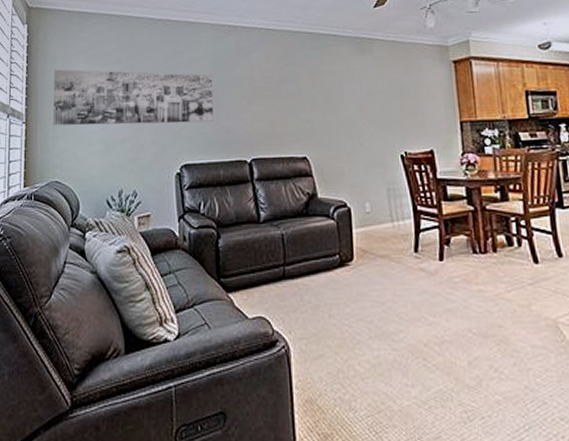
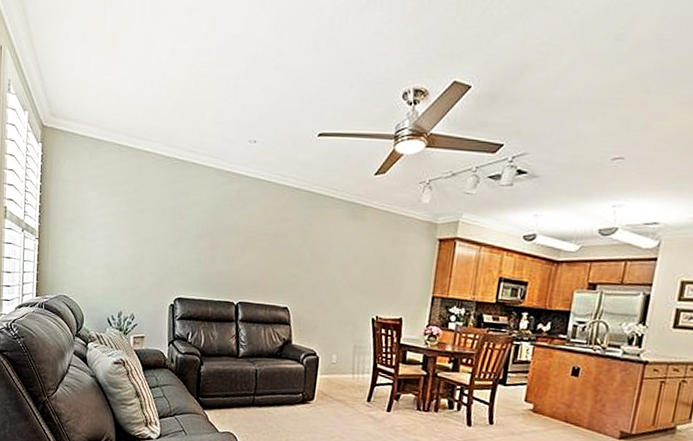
wall art: present [53,69,214,126] -> none [63,192,212,263]

